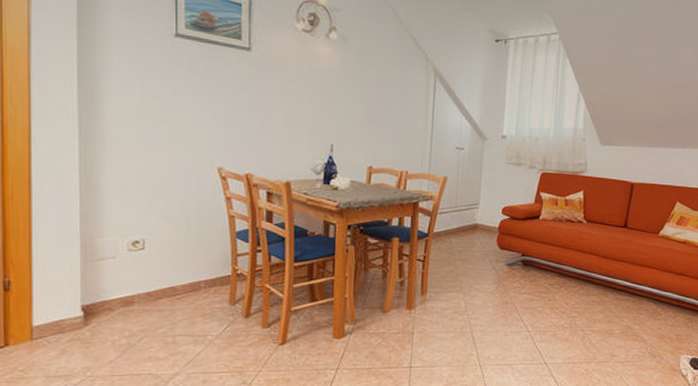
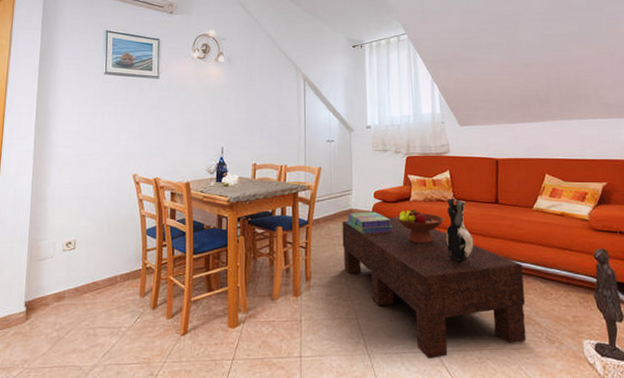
coffee table: none [463,235,639,371] -> present [342,217,526,360]
stack of books: none [470,227,518,251] -> present [347,211,393,234]
fruit bowl: none [523,228,572,264] -> present [396,210,445,244]
decorative vase: none [568,219,597,286] -> present [444,198,474,265]

